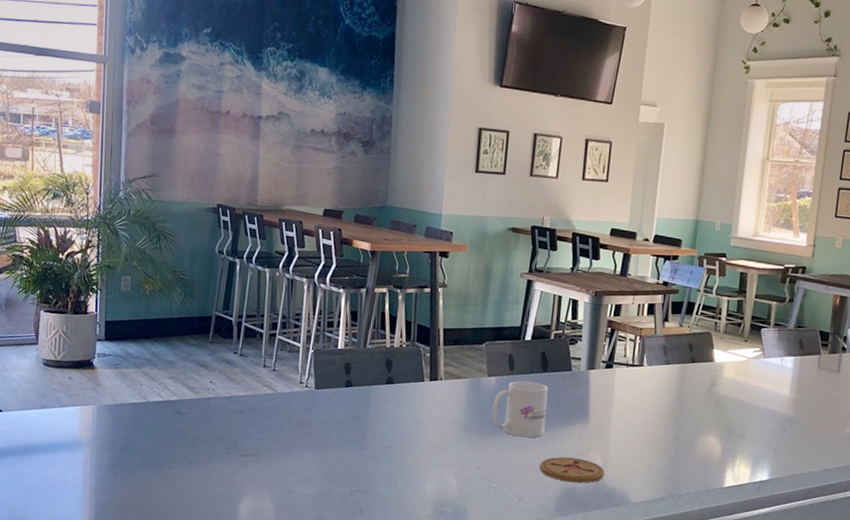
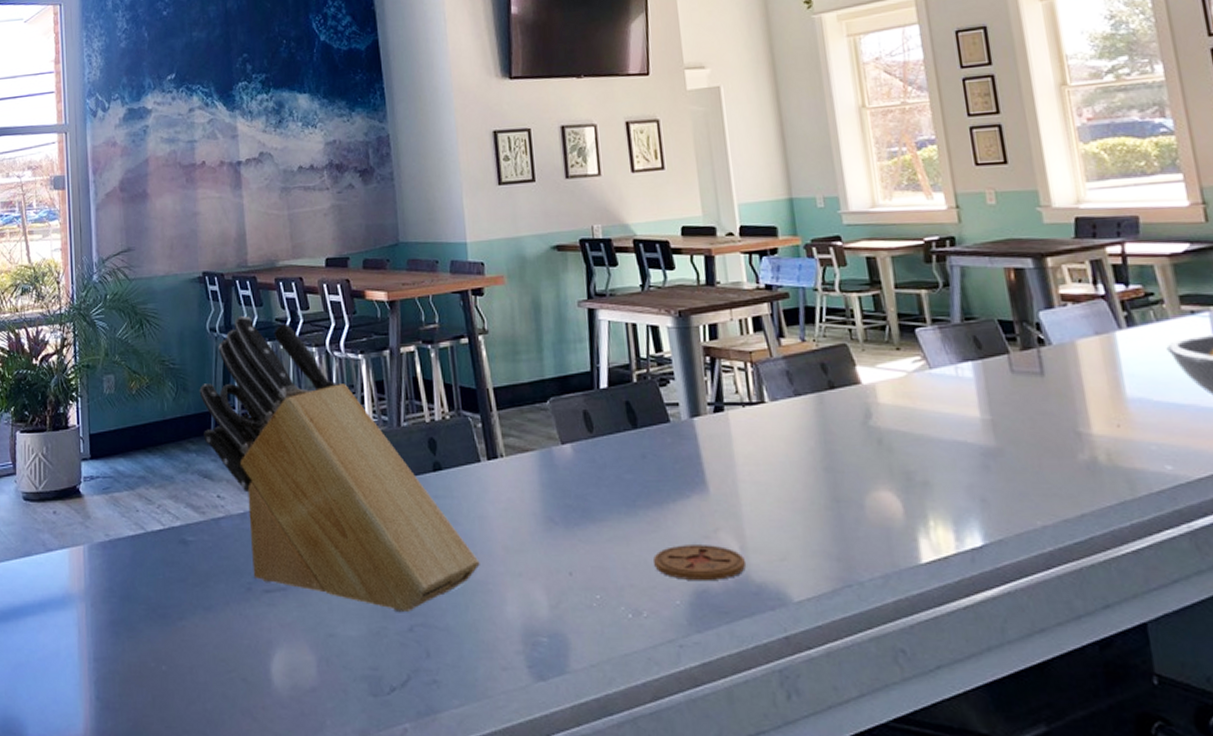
knife block: none [203,244,411,482] -> present [199,315,480,613]
mug: present [492,380,549,438] -> none [575,444,651,523]

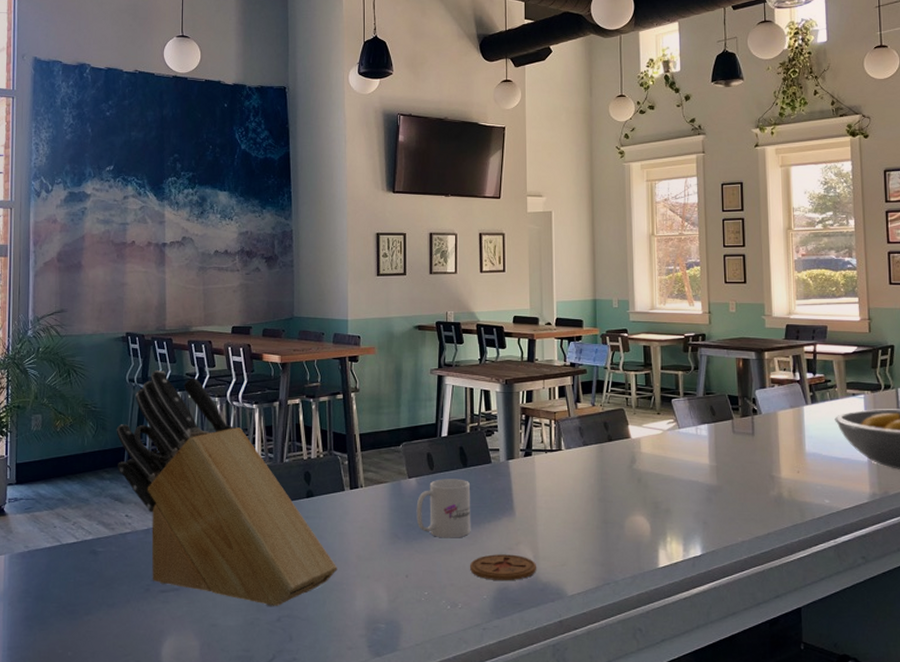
mug: none [575,444,651,523] -> present [416,479,471,538]

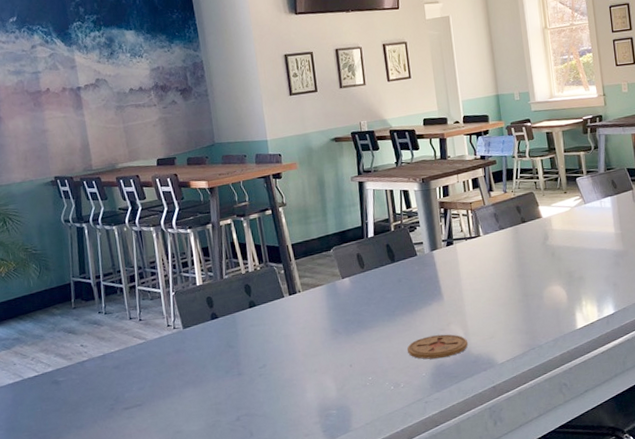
knife block: present [116,369,338,607] -> none [59,207,287,409]
mug: present [416,479,471,538] -> none [352,273,405,328]

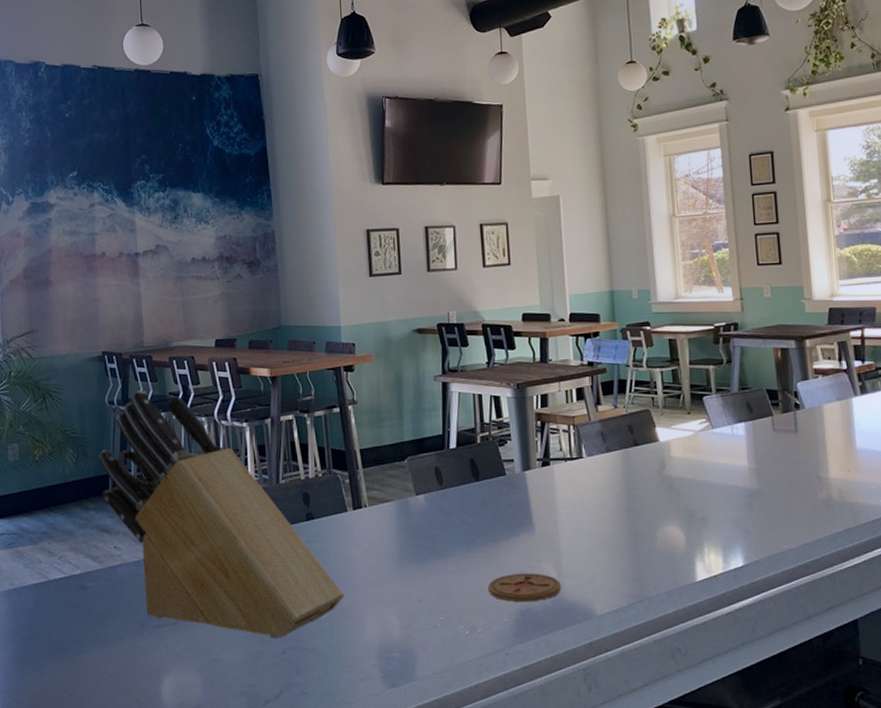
knife block: none [59,207,287,409] -> present [98,389,344,639]

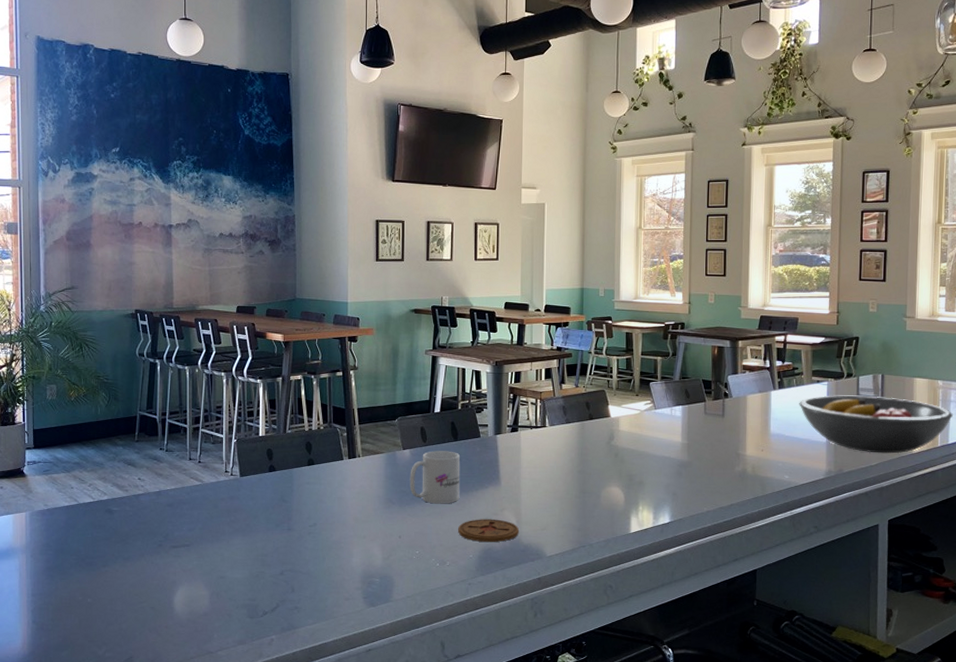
knife block: present [98,389,344,639] -> none [128,345,336,562]
mug: none [426,493,487,559] -> present [409,451,461,504]

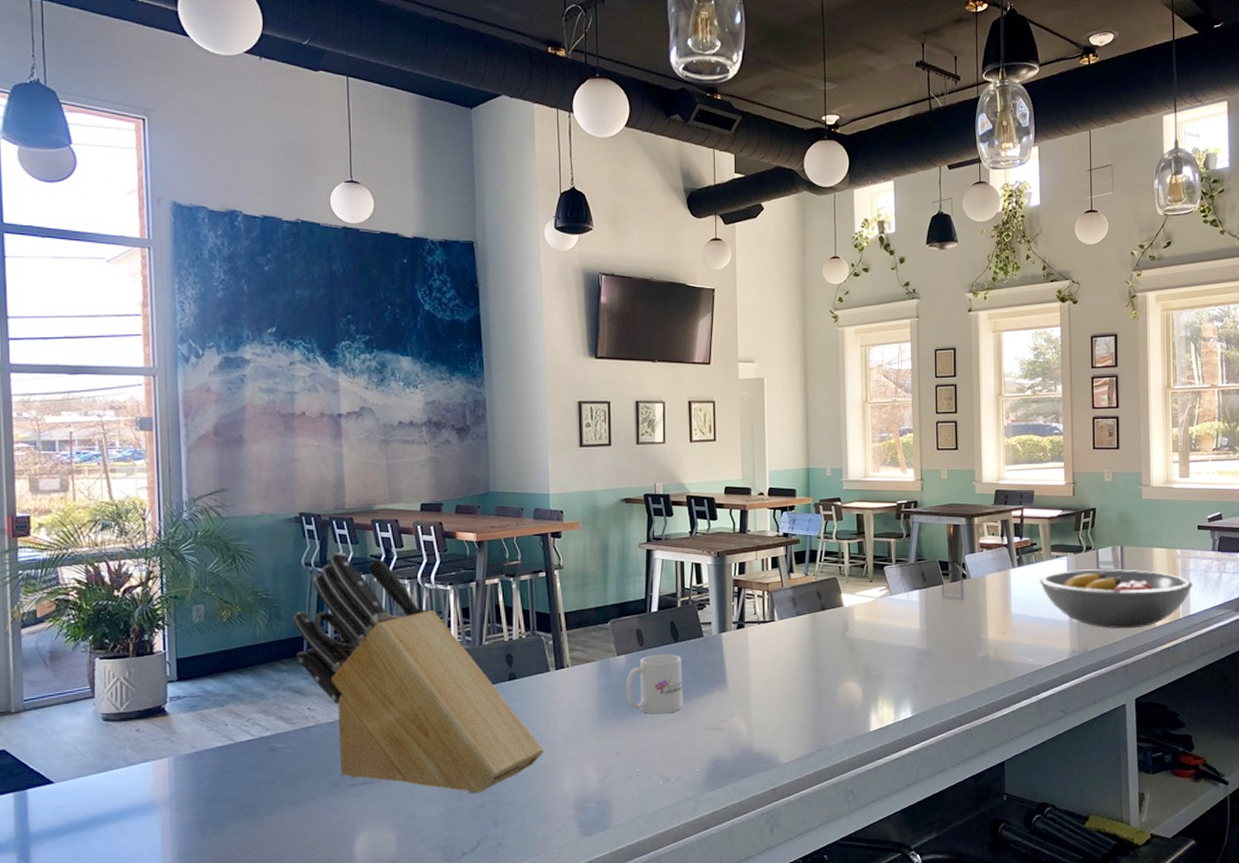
knife block: none [128,345,336,562] -> present [292,551,544,794]
coaster: present [458,519,520,543] -> none [683,726,751,754]

